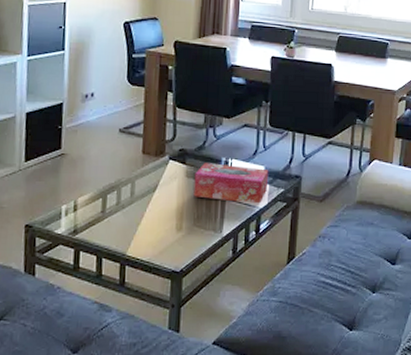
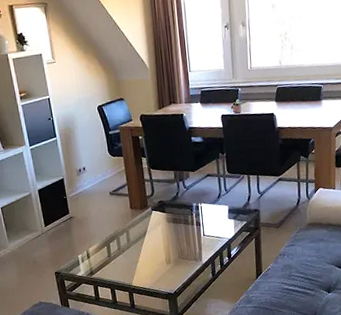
tissue box: present [193,163,269,202] -> none [173,208,233,237]

